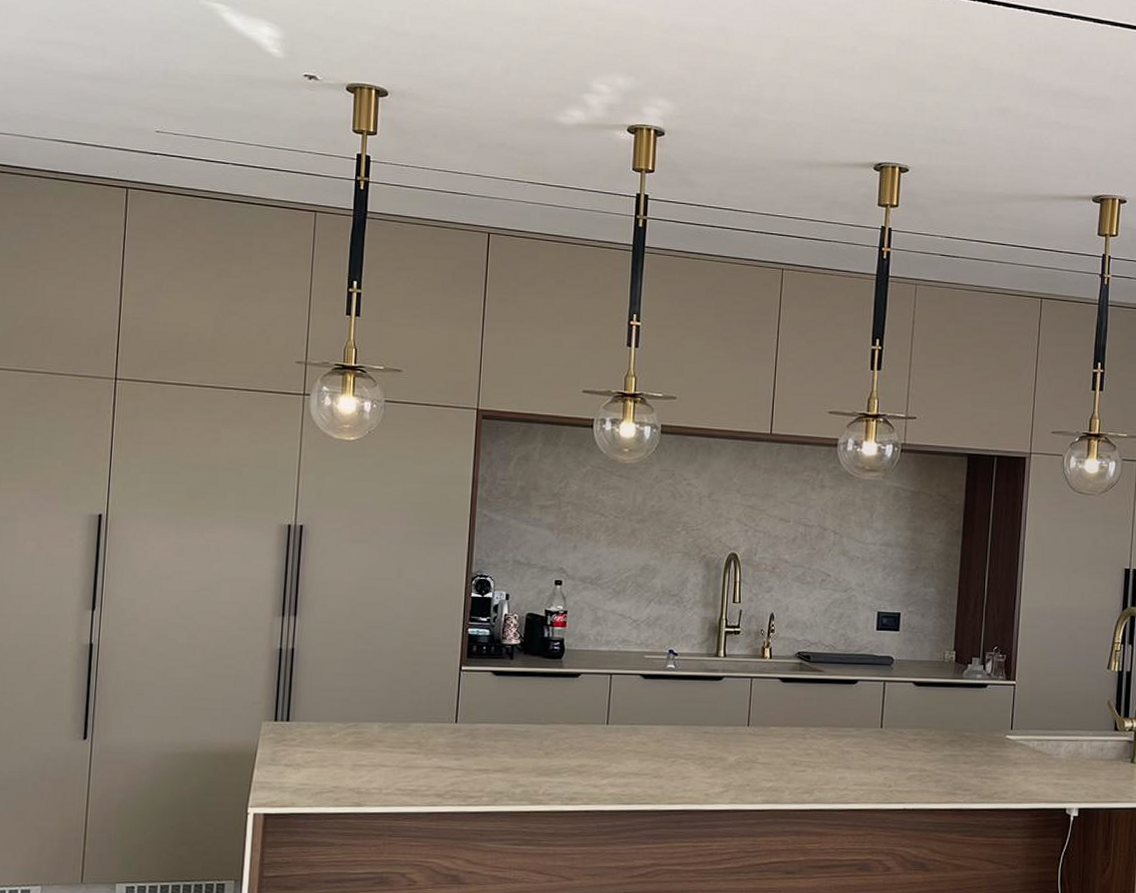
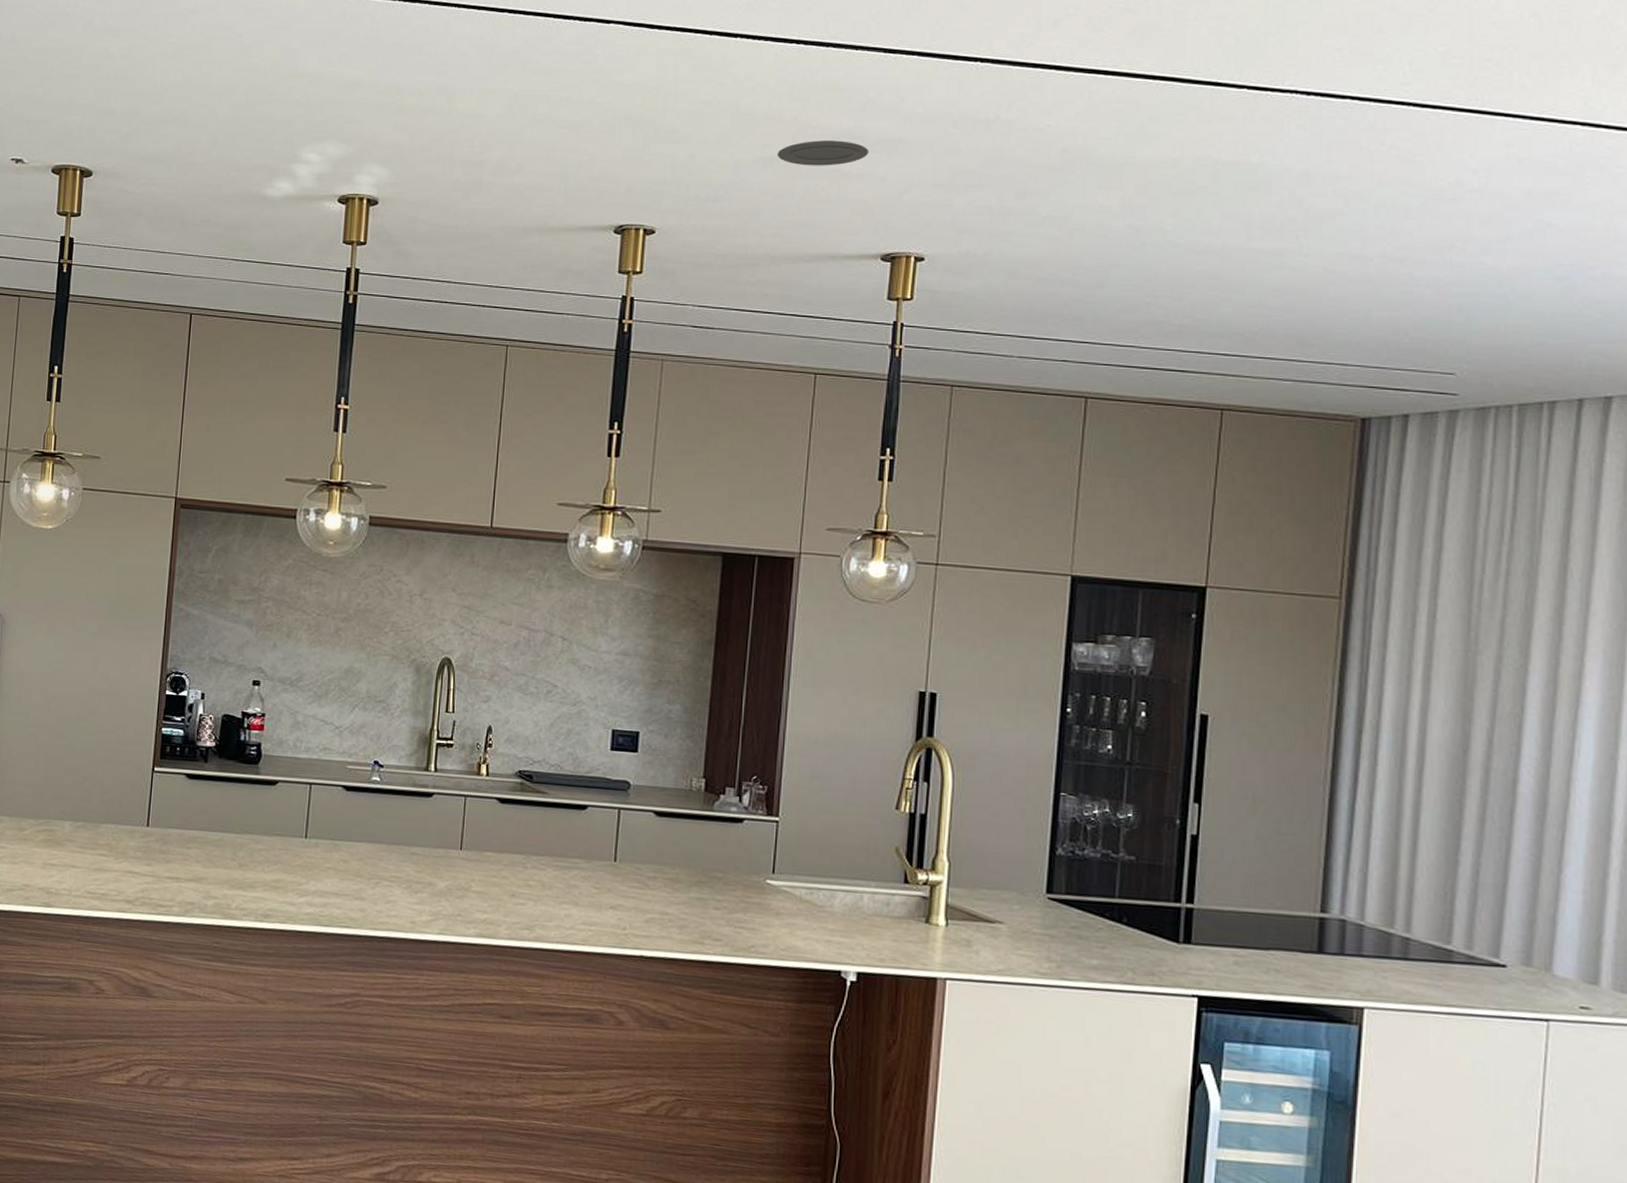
recessed light: none [1008,95,1082,118] -> present [777,141,868,166]

